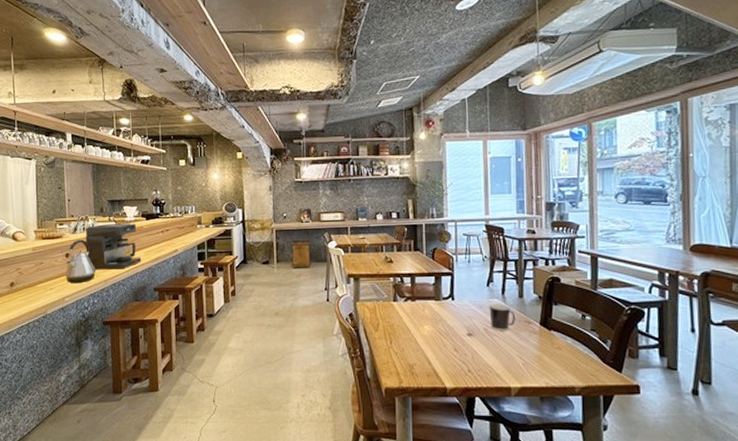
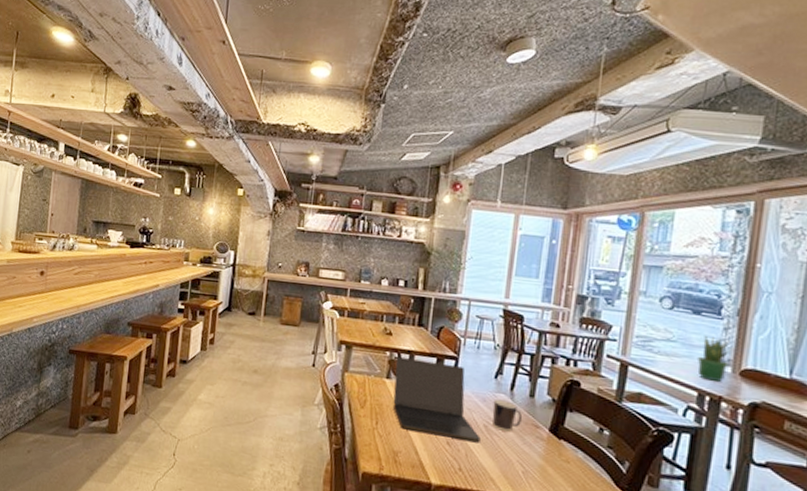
kettle: present [65,239,97,284] -> none [37,258,70,305]
coffee maker: present [85,223,142,270] -> none [63,245,120,297]
laptop: none [399,280,483,345] -> present [392,356,481,443]
planter: none [653,222,681,259] -> present [696,336,732,382]

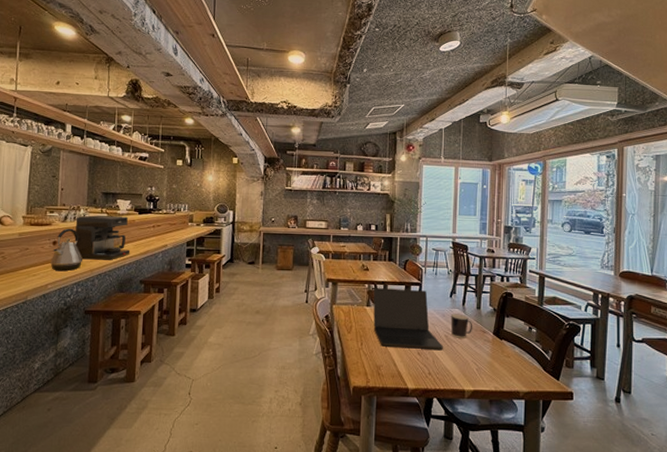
kettle: none [37,258,70,305] -> present [50,228,83,272]
coffee maker: none [63,245,120,297] -> present [75,215,131,260]
planter: present [696,336,732,382] -> none [590,250,613,282]

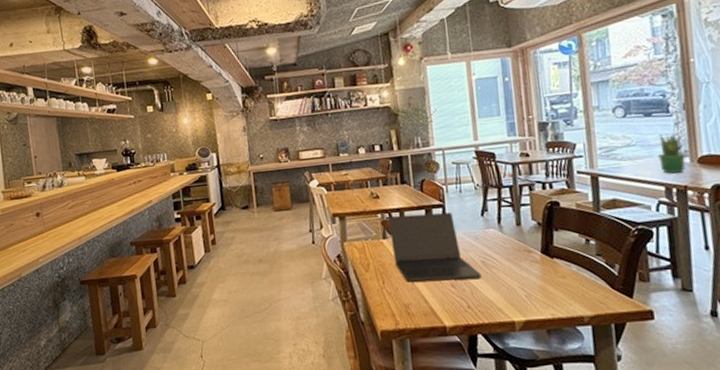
kettle: present [50,228,83,272] -> none [37,197,70,244]
coffee maker: present [75,215,131,260] -> none [54,176,116,227]
mug: present [450,314,472,338] -> none [485,234,514,263]
planter: none [590,250,613,282] -> present [657,133,687,174]

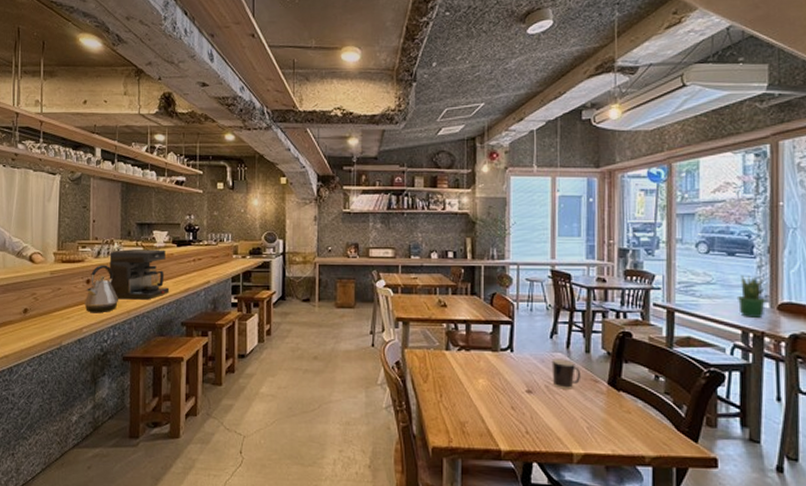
kettle: none [37,197,70,244] -> present [84,265,119,313]
coffee maker: none [54,176,116,227] -> present [109,249,170,300]
laptop: present [387,212,481,282] -> none [453,327,543,404]
mug: none [485,234,514,263] -> present [551,359,580,389]

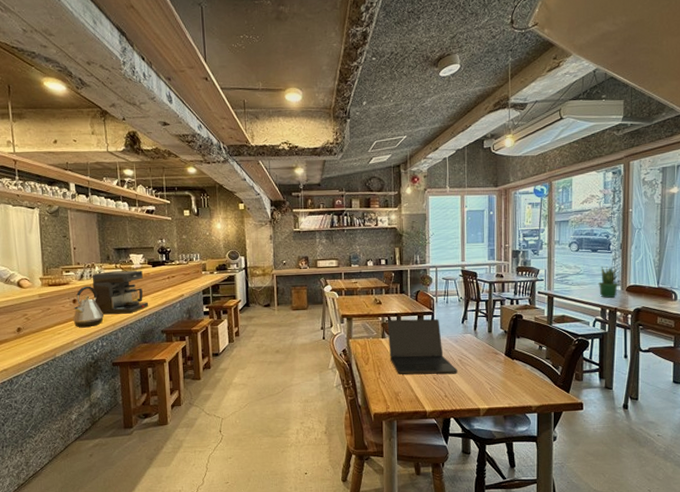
laptop: none [453,327,543,404] -> present [387,318,458,375]
mug: present [551,359,580,389] -> none [463,338,485,361]

